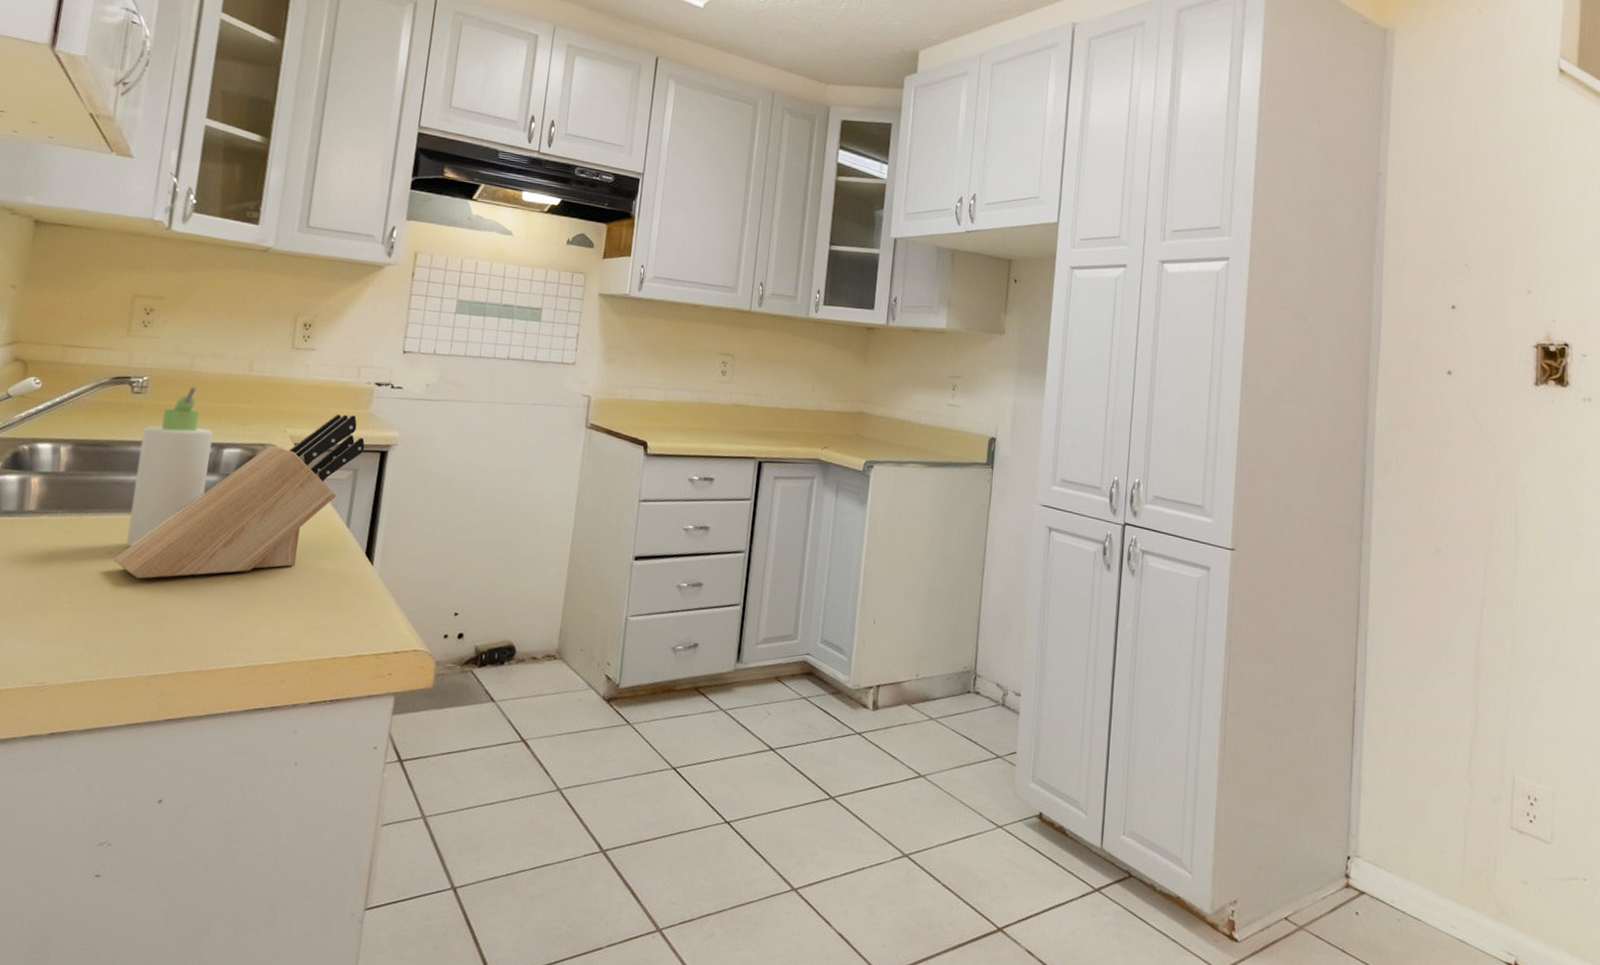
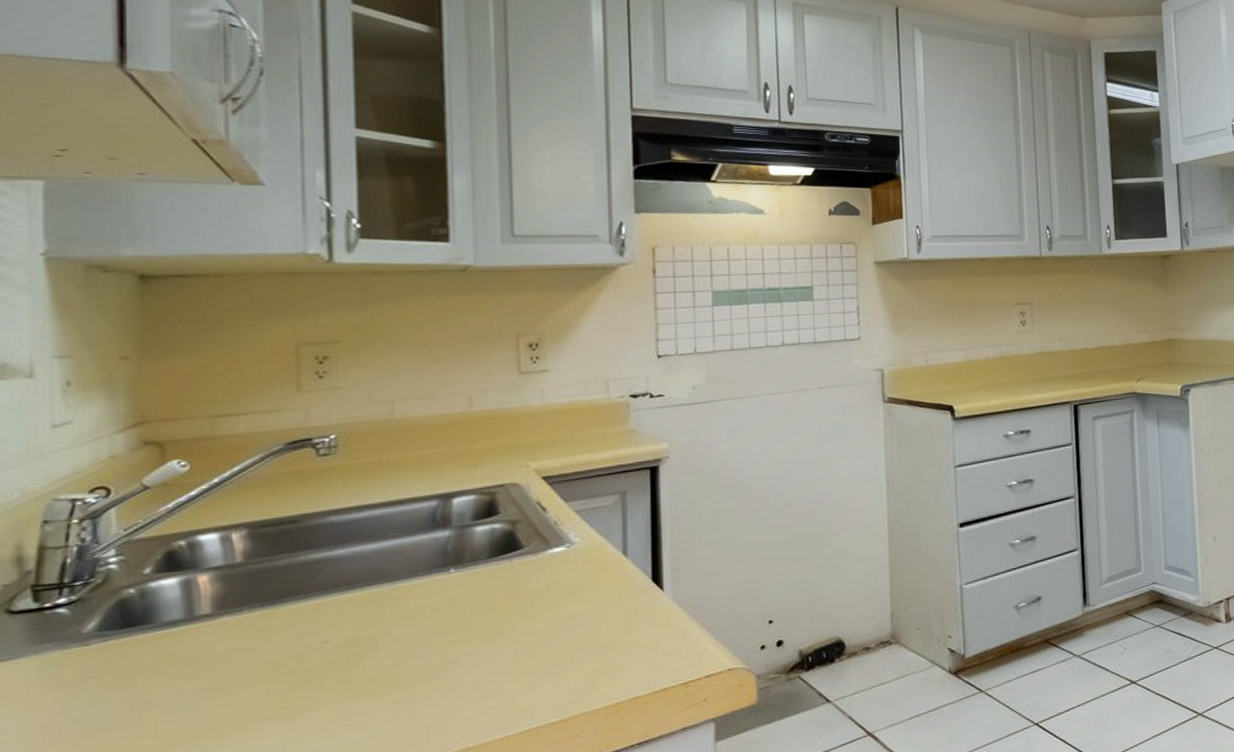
knife block: present [113,414,365,579] -> none [330,434,630,663]
bottle: present [126,385,213,546] -> none [341,434,436,630]

